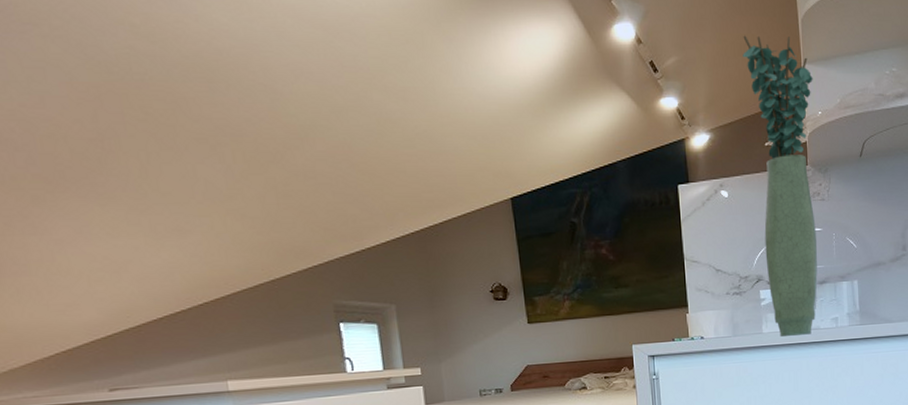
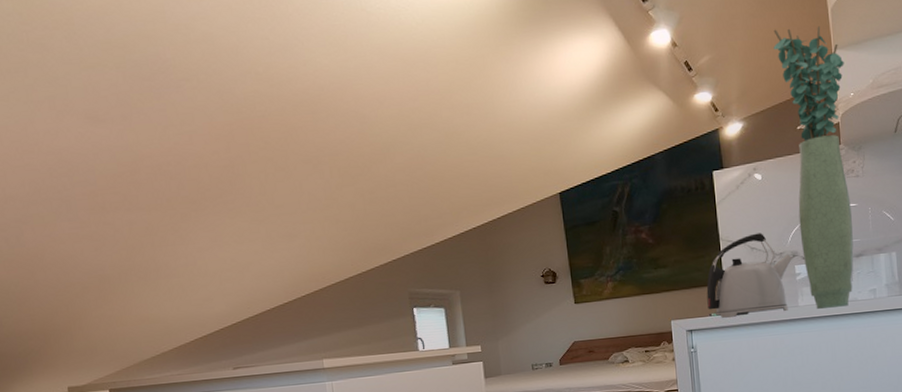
kettle: none [669,254,759,343] -> present [706,233,794,318]

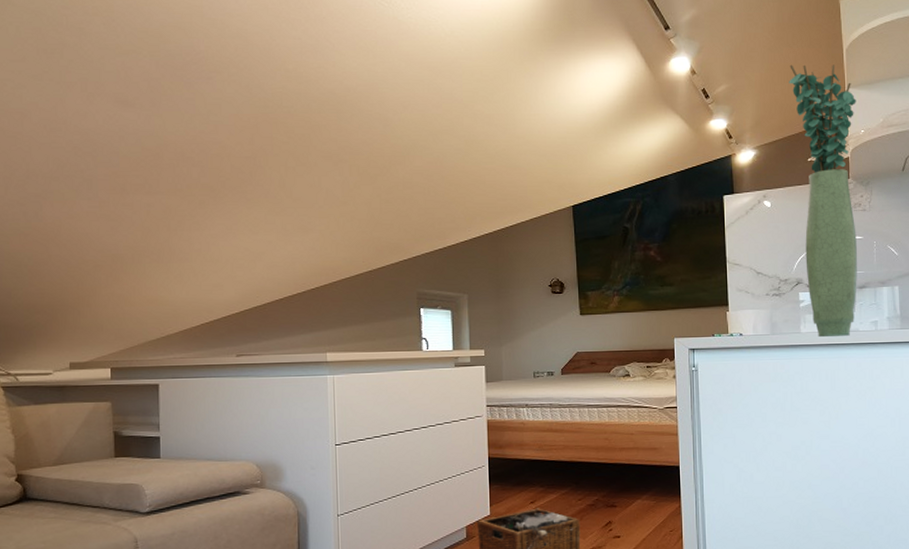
kettle: present [706,233,794,318] -> none [711,258,799,339]

